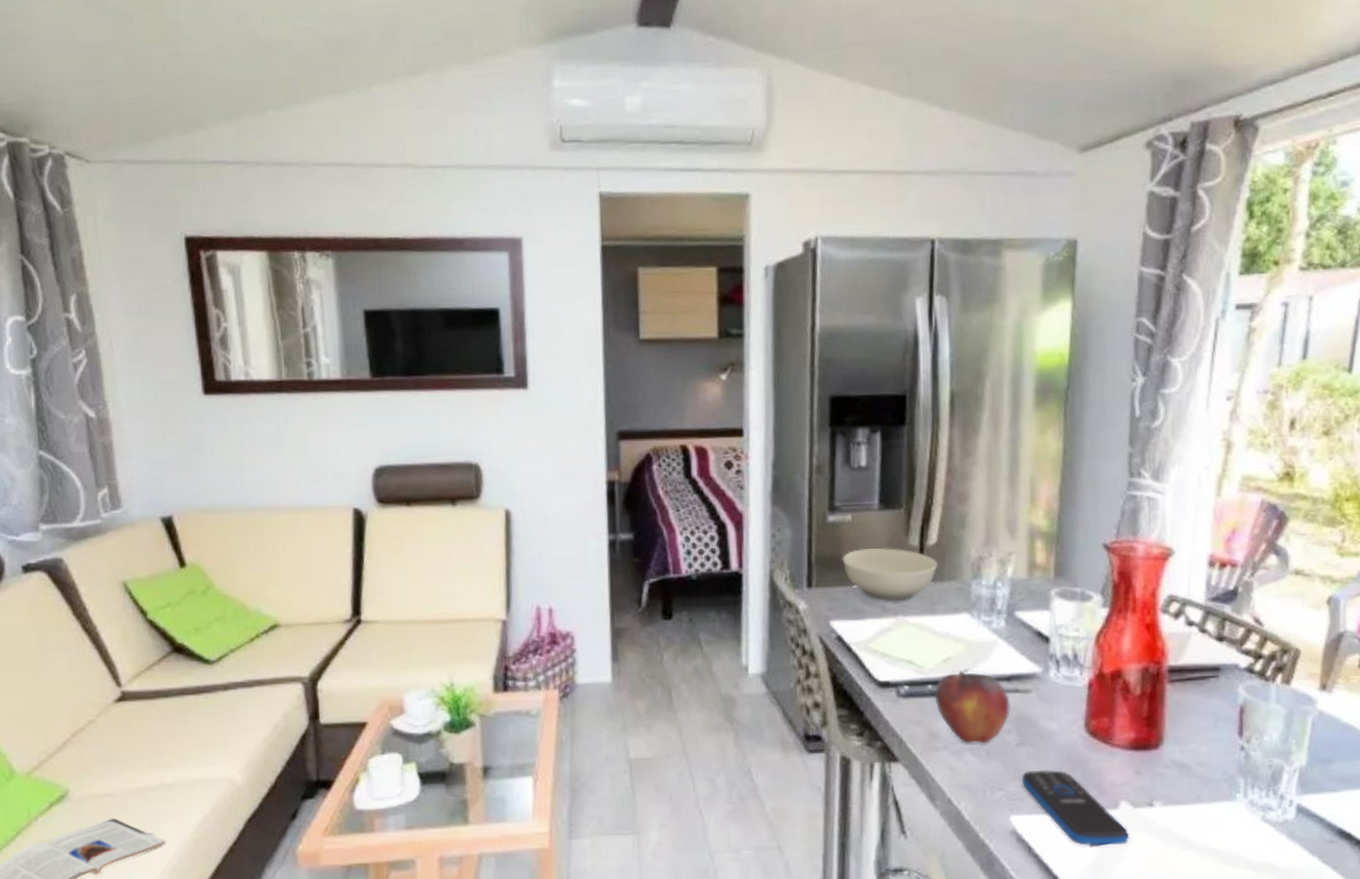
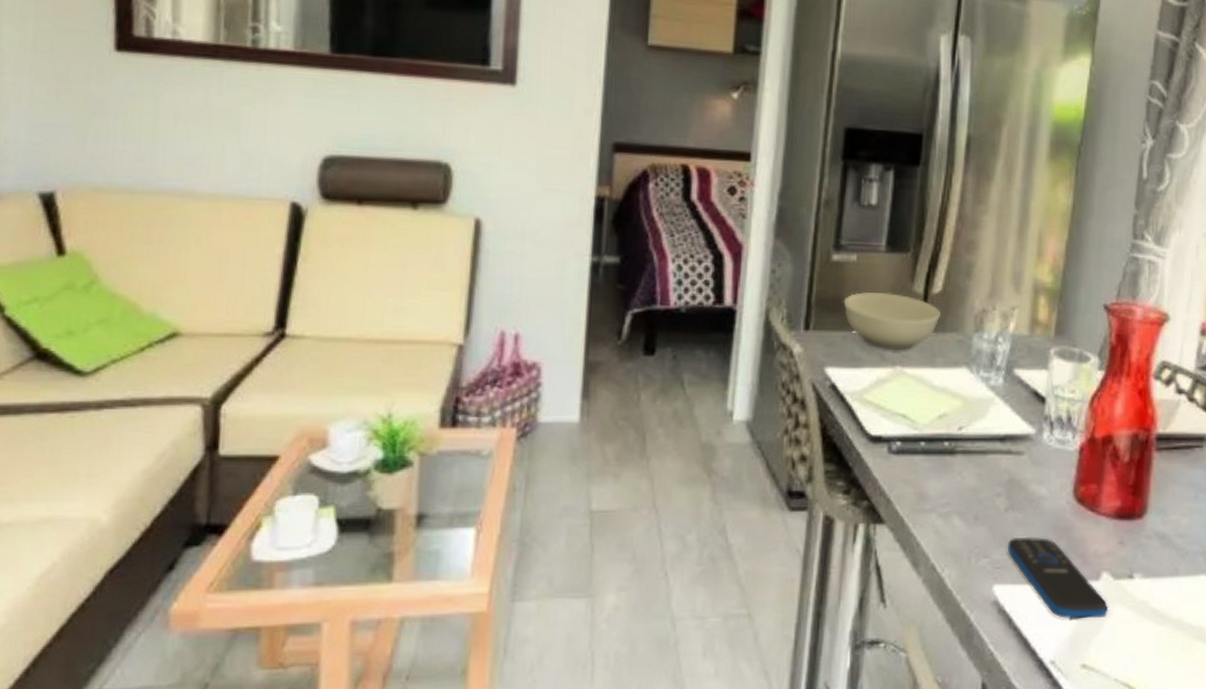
fruit: present [935,670,1011,744] -> none [927,428,1003,507]

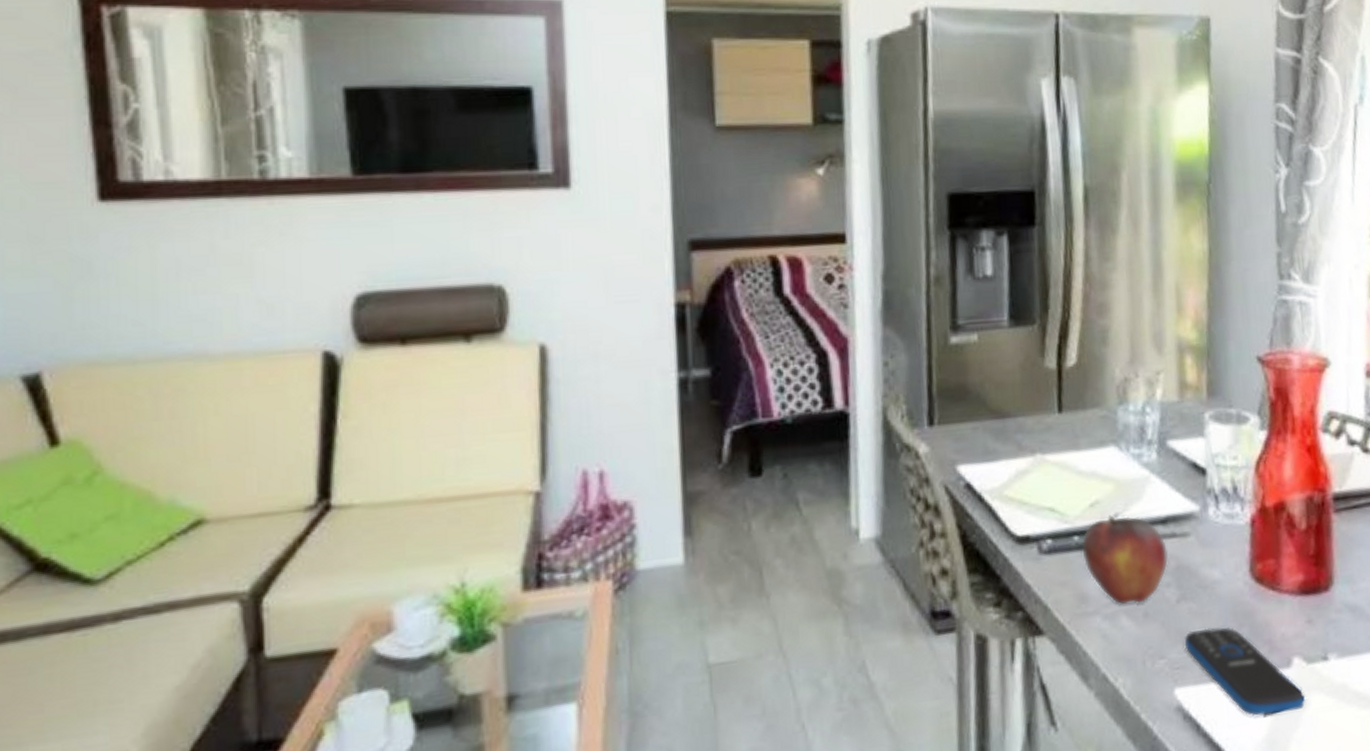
bowl: present [843,292,940,351] -> none [968,372,1078,438]
fruit: none [927,428,1003,507] -> present [1082,515,1169,604]

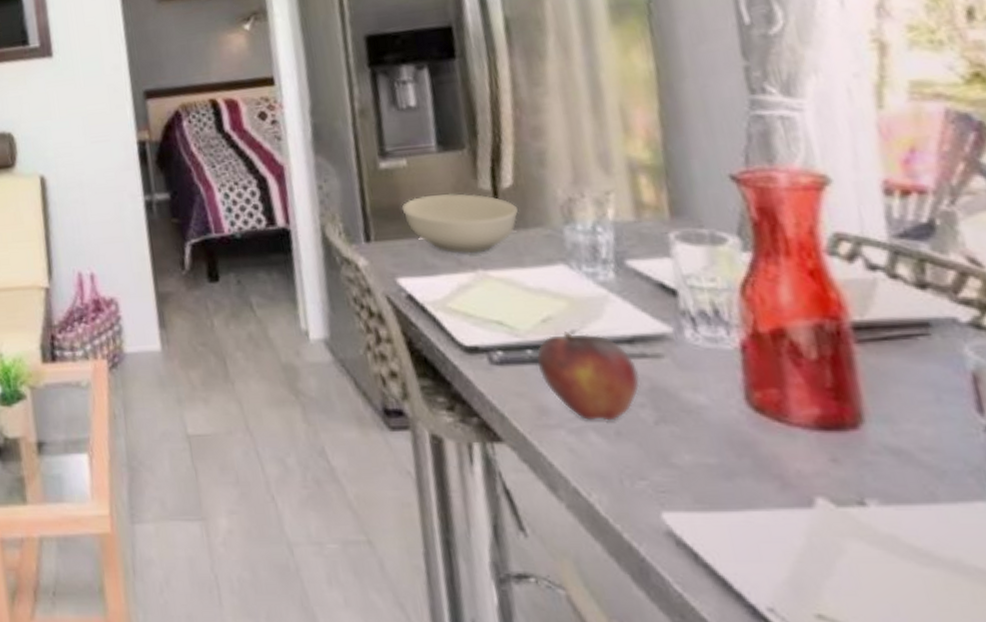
bowl: none [968,372,1078,438] -> present [401,193,518,254]
mobile phone: present [1184,626,1305,717] -> none [667,454,839,557]

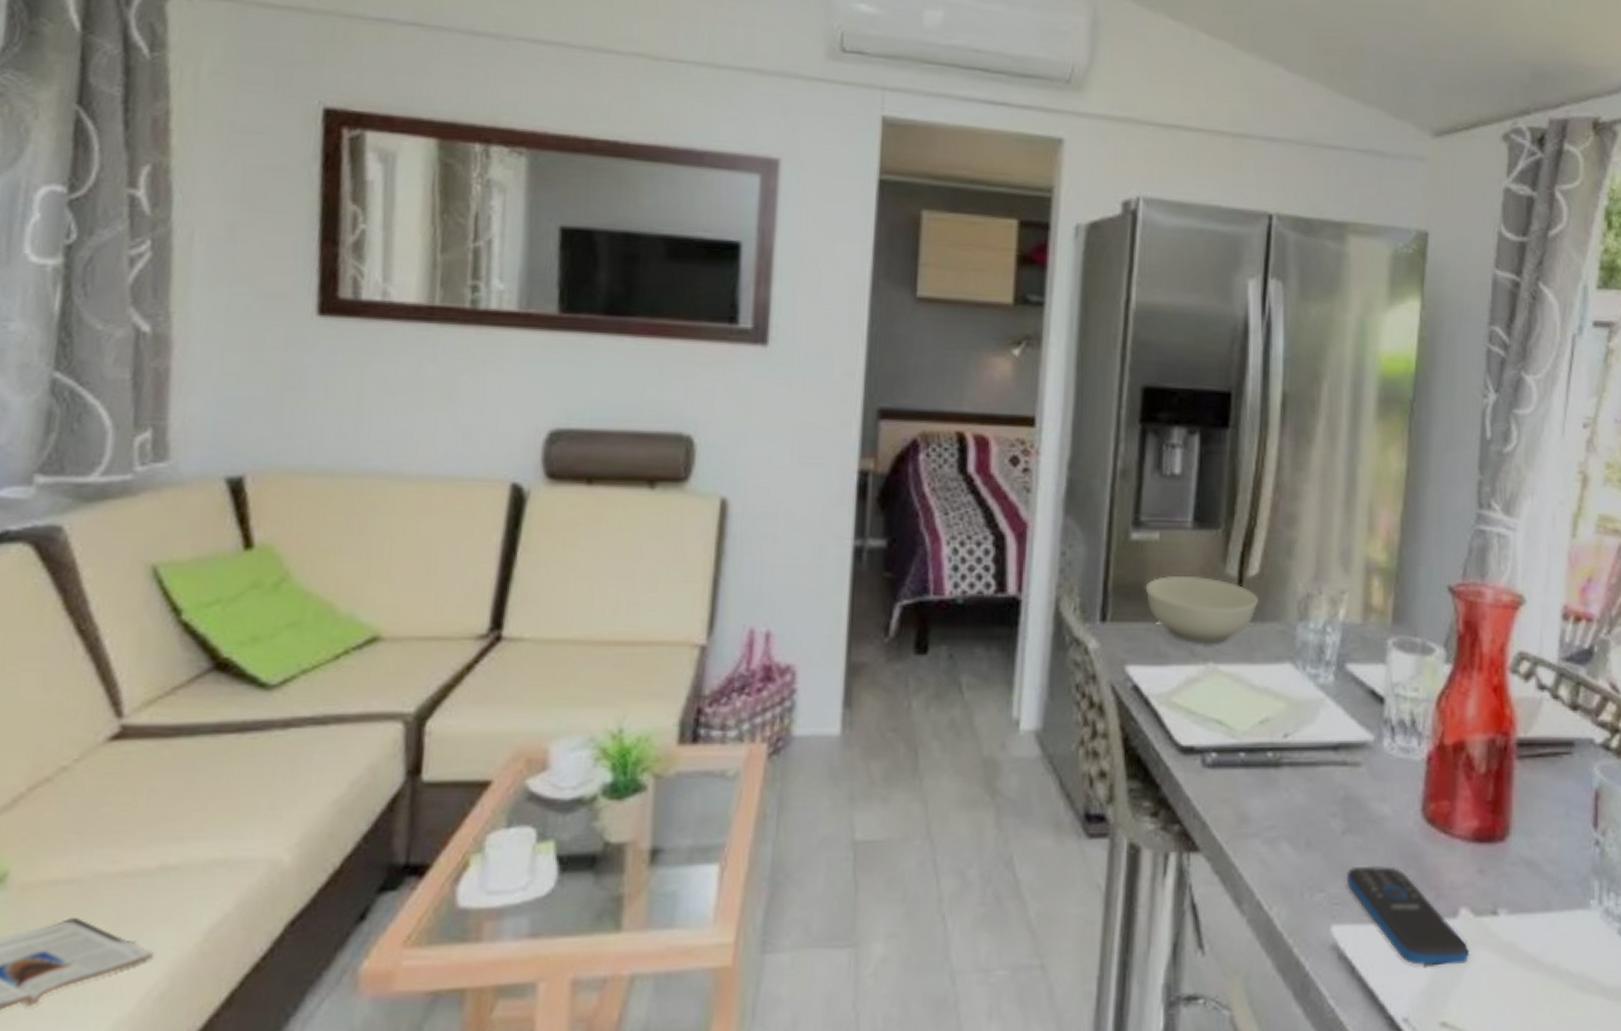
fruit: present [536,331,640,421] -> none [1248,735,1337,830]
mobile phone: none [667,454,839,557] -> present [1346,865,1469,966]

